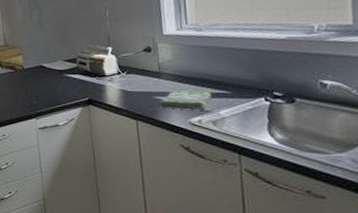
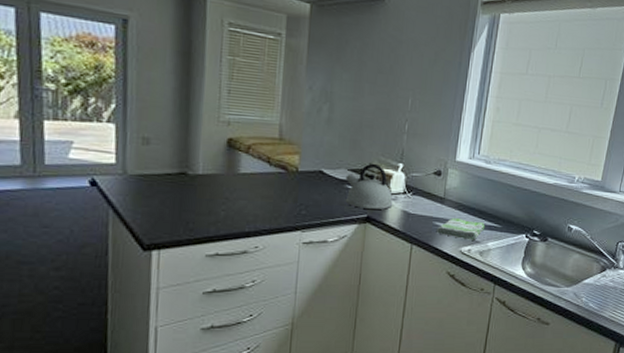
kettle: none [63,51,110,93] -> present [345,163,393,209]

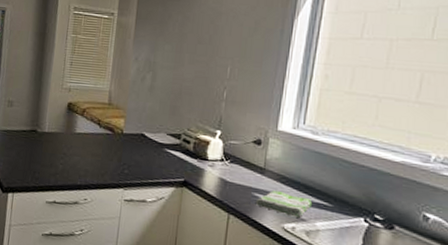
kettle: present [345,163,393,209] -> none [164,128,210,175]

